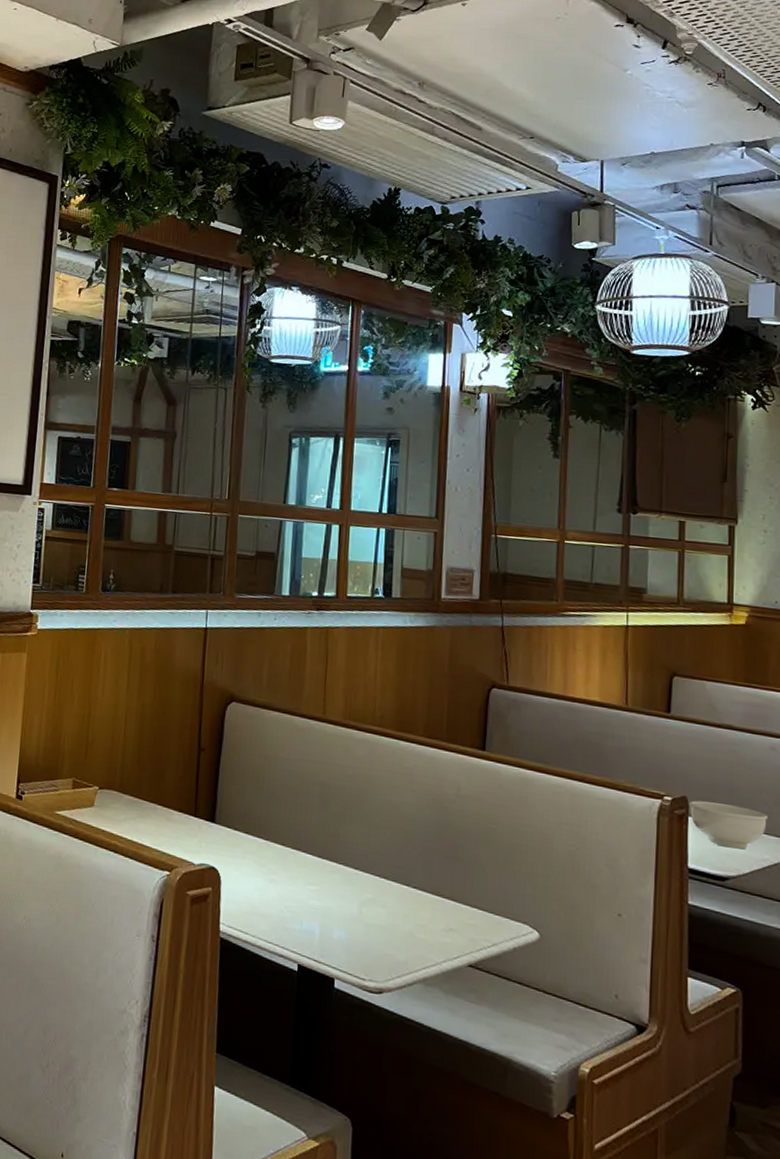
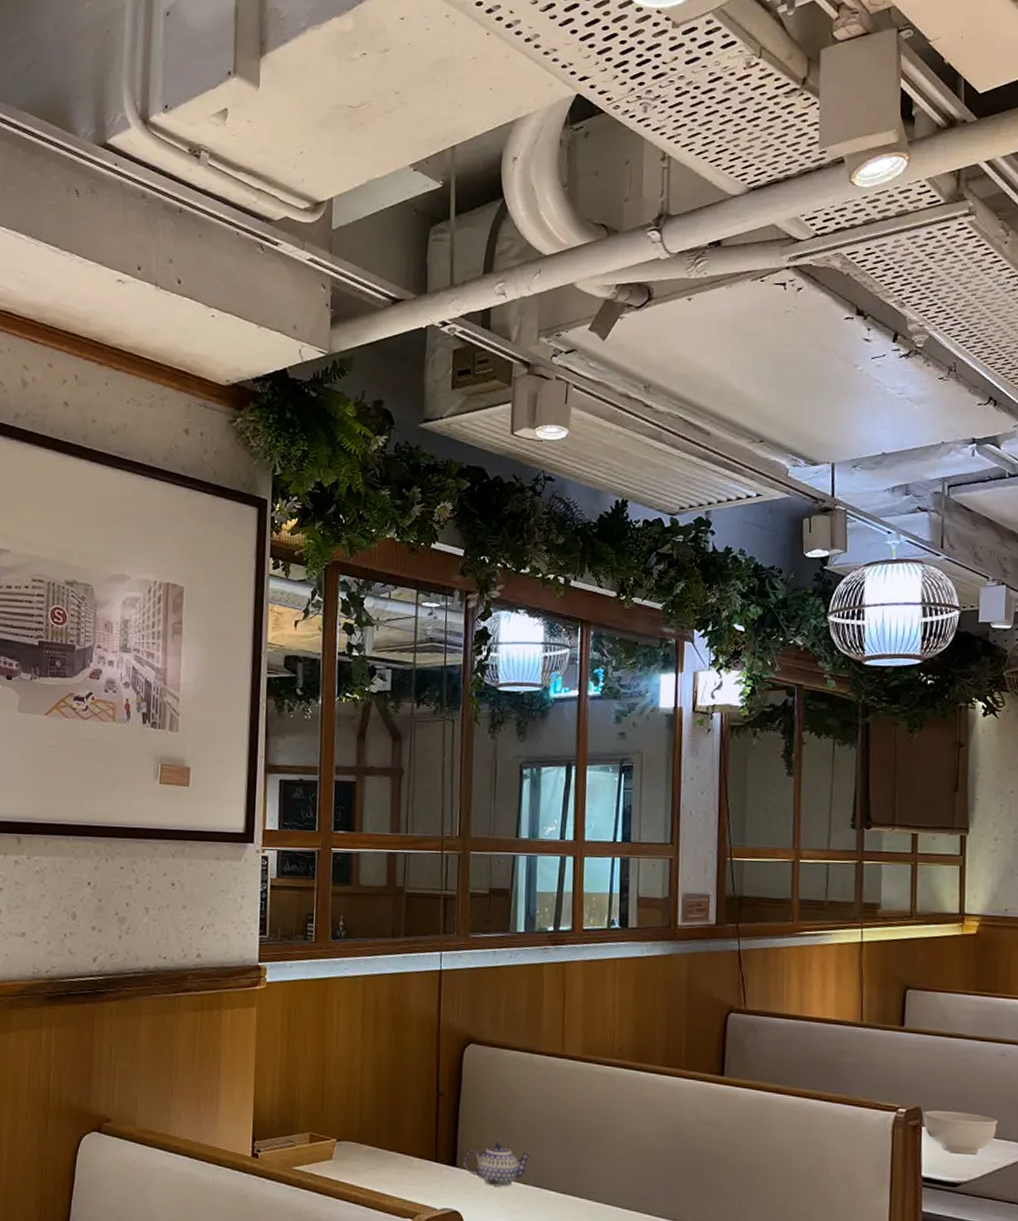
teapot: none [222,800,290,847] -> present [463,1141,531,1187]

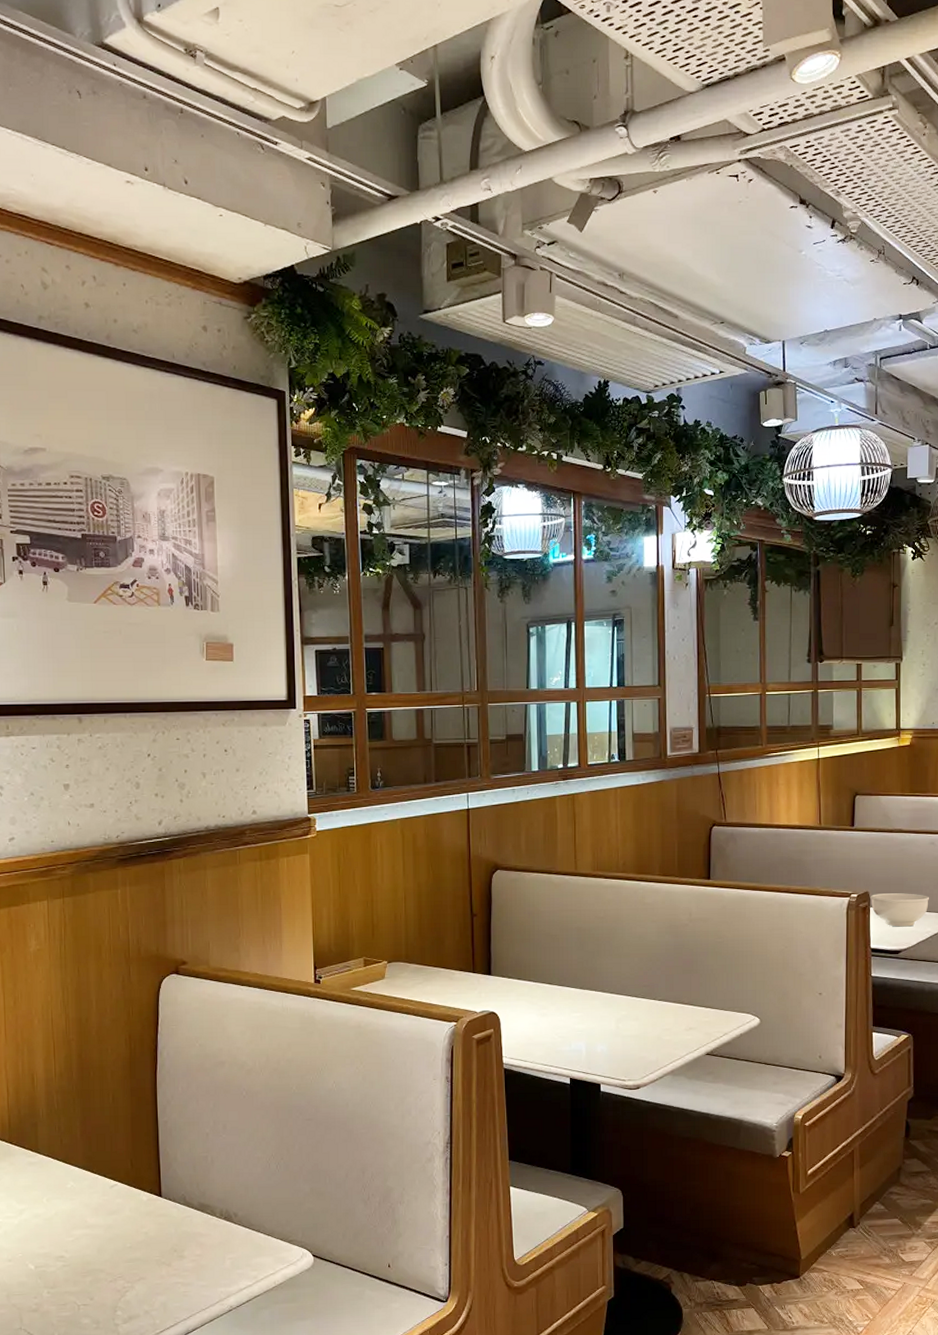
teapot: present [463,1141,531,1187] -> none [497,951,554,988]

